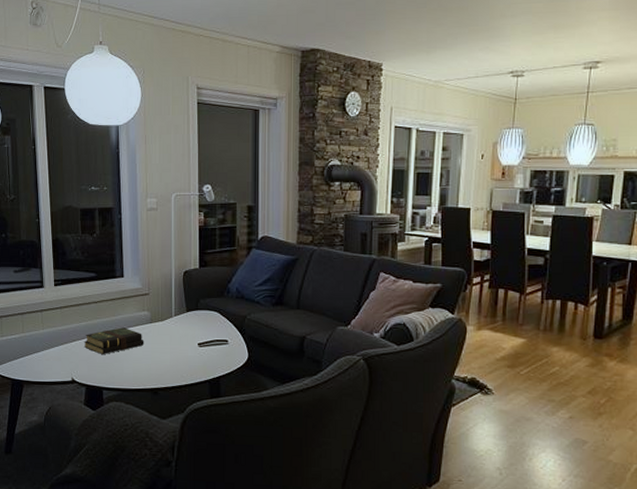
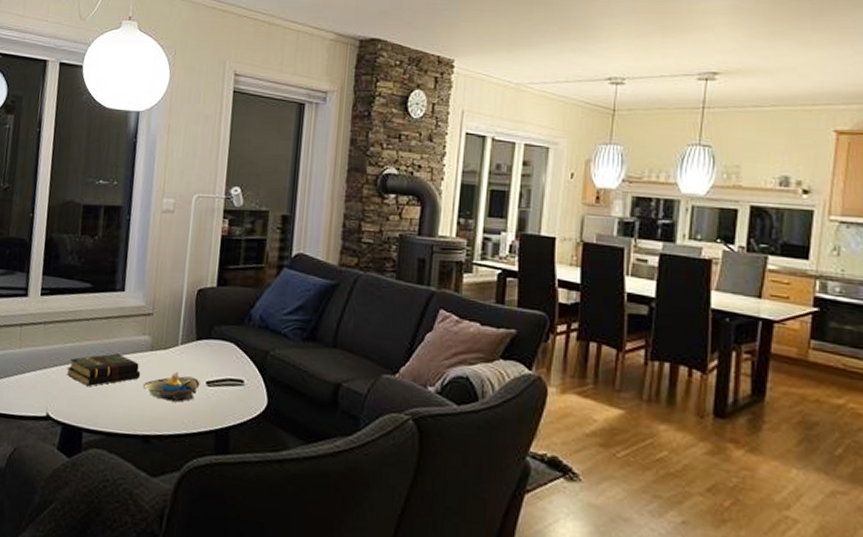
decorative bowl: none [147,338,193,361] -> present [142,372,200,403]

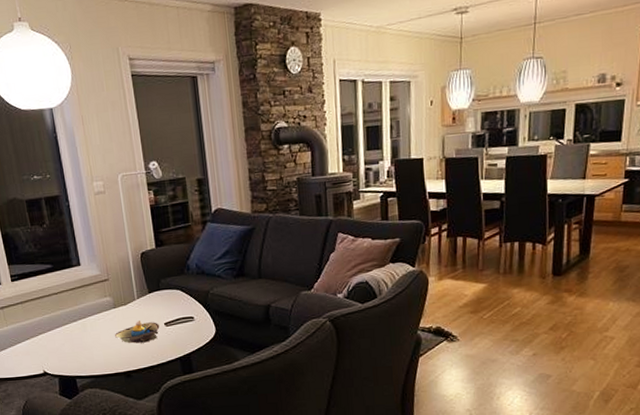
book: present [66,353,141,387] -> none [50,315,111,345]

